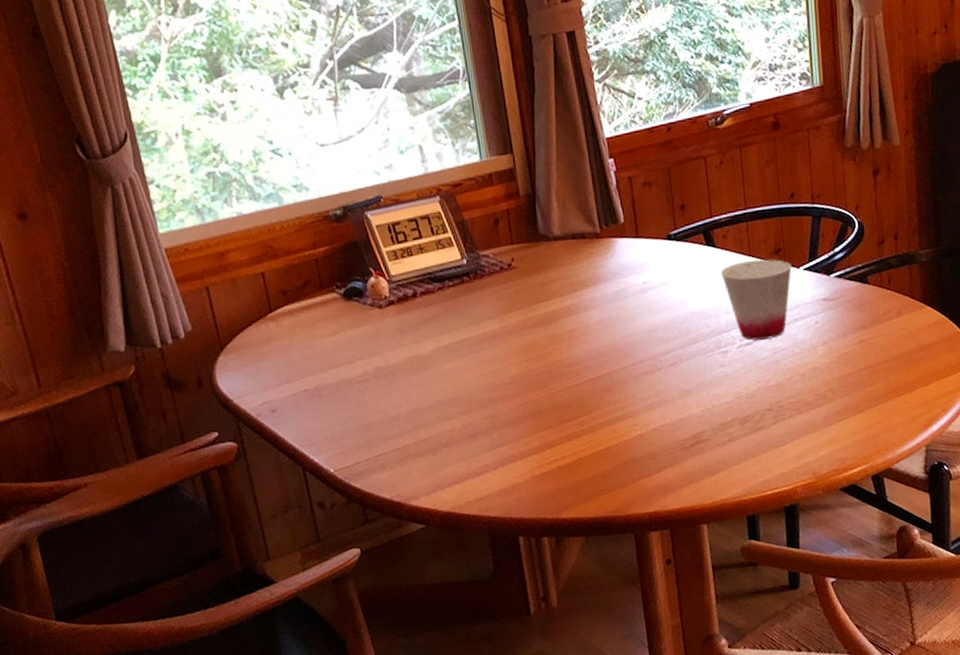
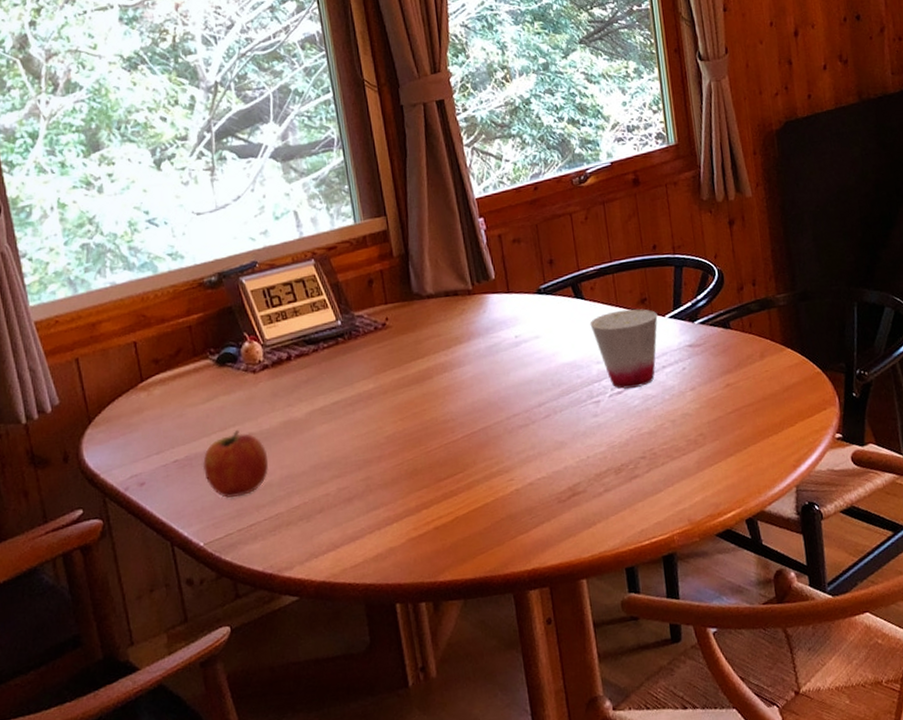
fruit: none [331,363,396,428] -> present [202,429,269,498]

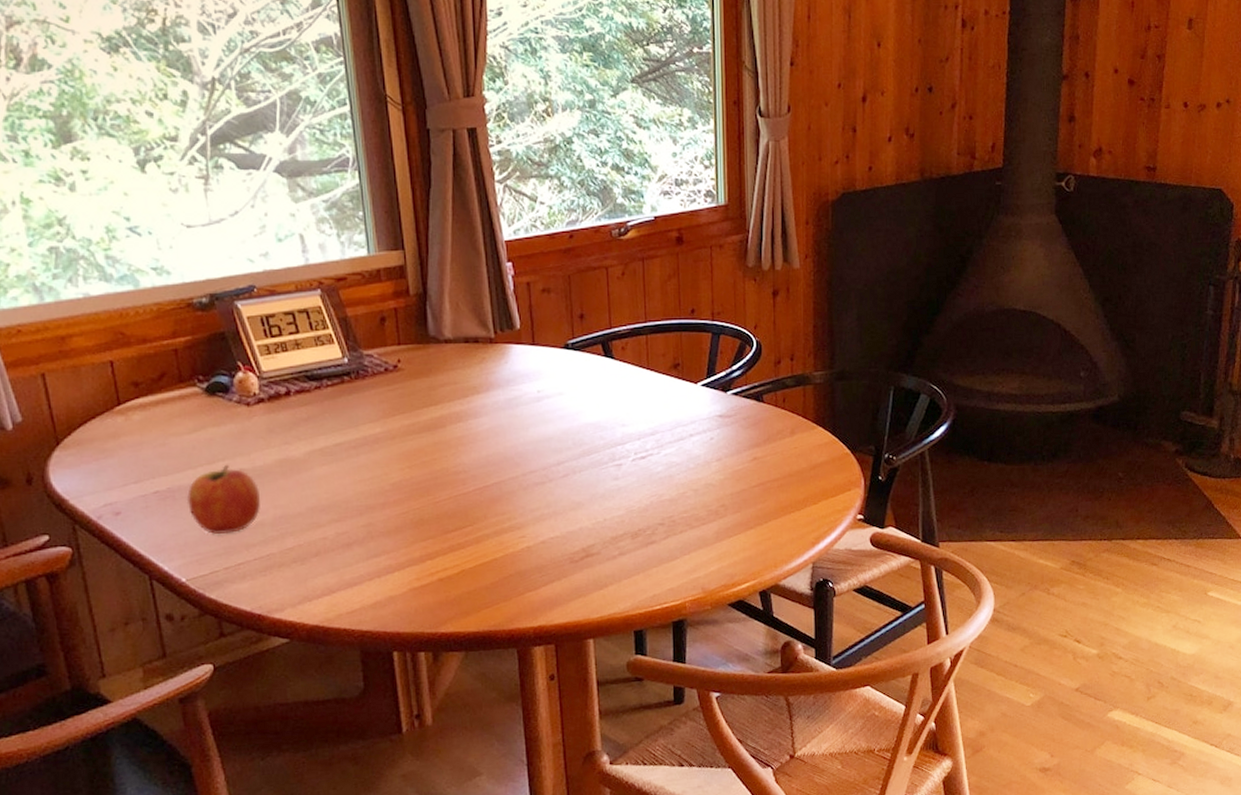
cup: present [590,308,658,389] -> none [618,373,690,454]

